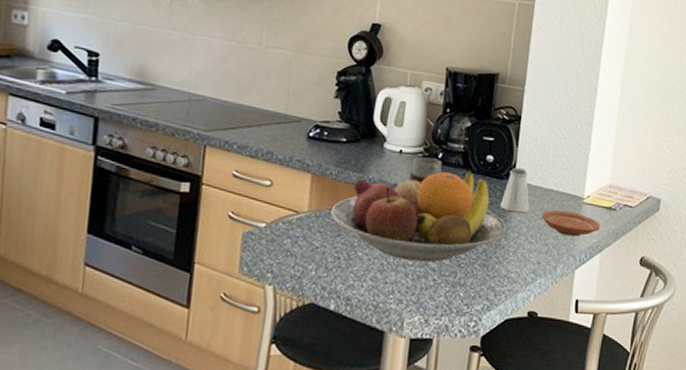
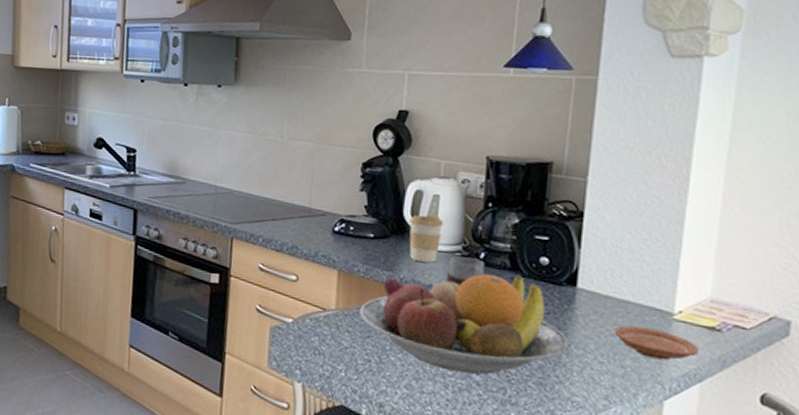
coffee cup: none [378,120,409,164] -> present [409,215,444,263]
saltshaker: present [500,168,530,213] -> none [559,273,598,327]

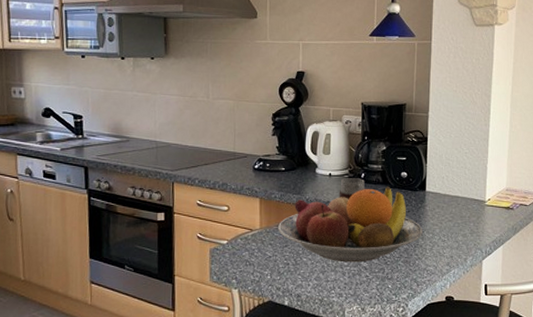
coffee cup: present [409,215,444,263] -> none [310,149,335,185]
plate: present [614,325,699,361] -> none [450,212,501,233]

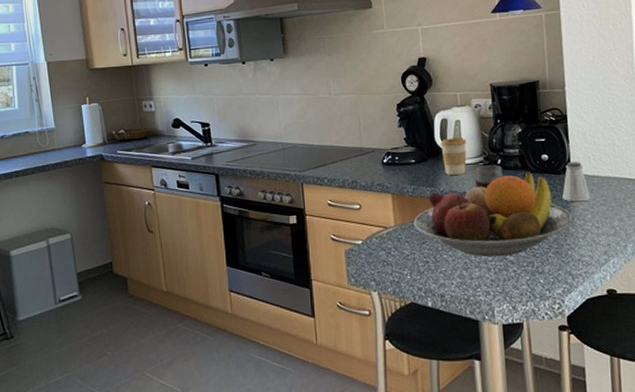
coffee cup: none [310,149,335,185] -> present [440,136,467,175]
saltshaker: none [416,181,440,217] -> present [562,162,590,202]

